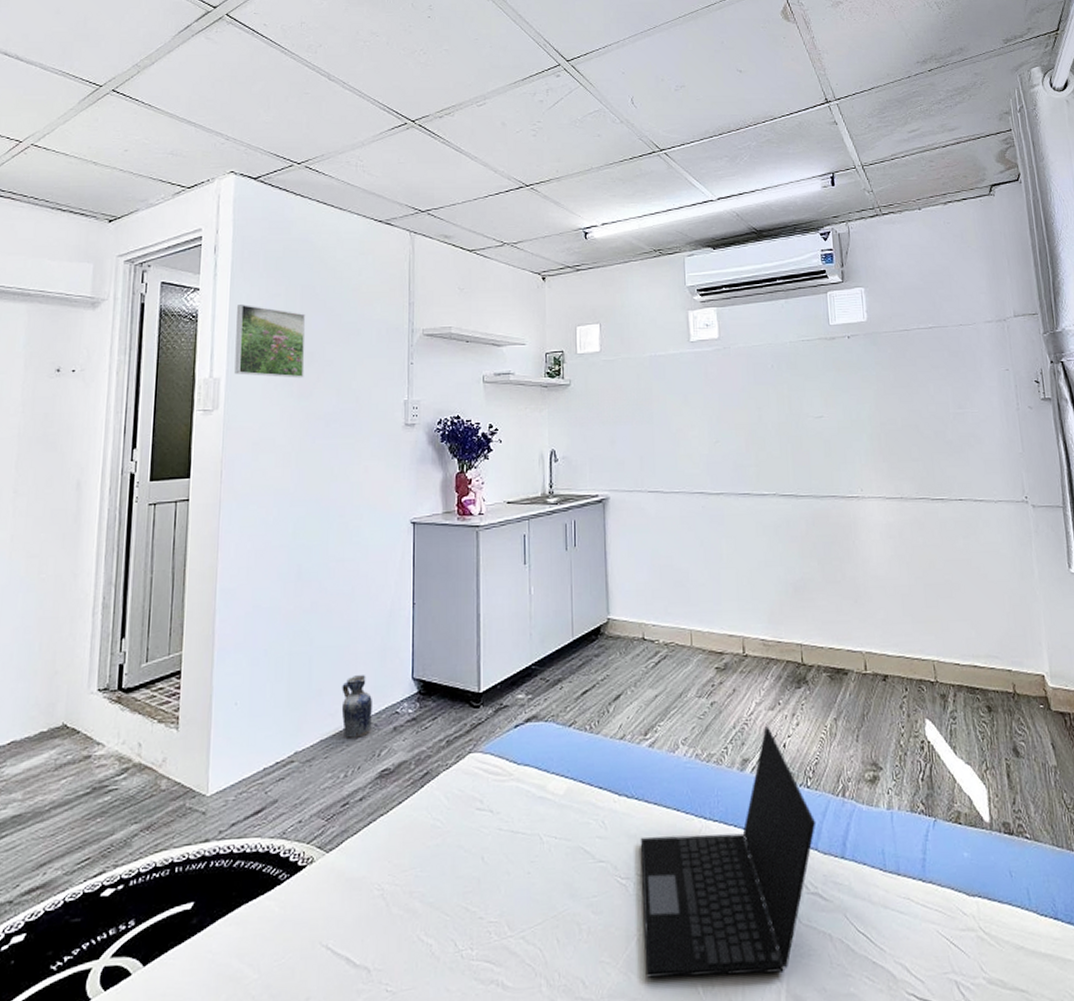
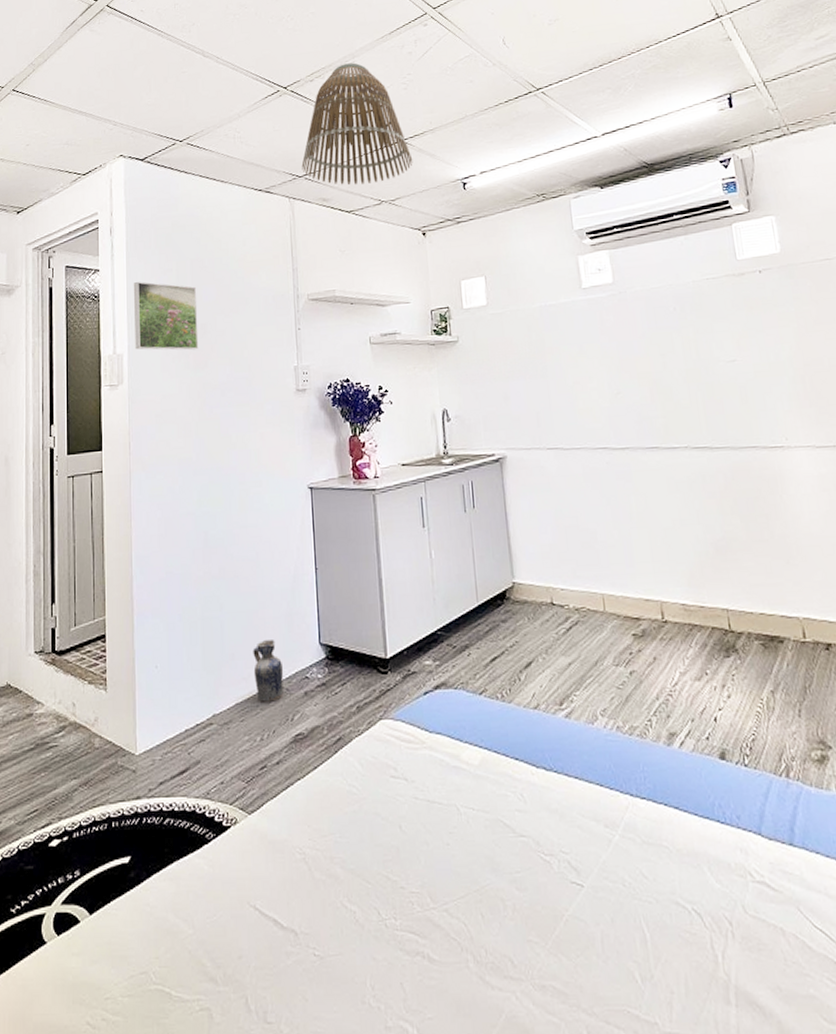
lamp shade: none [425,104,538,225] -> present [301,62,413,186]
laptop: present [640,726,817,978] -> none [562,698,758,966]

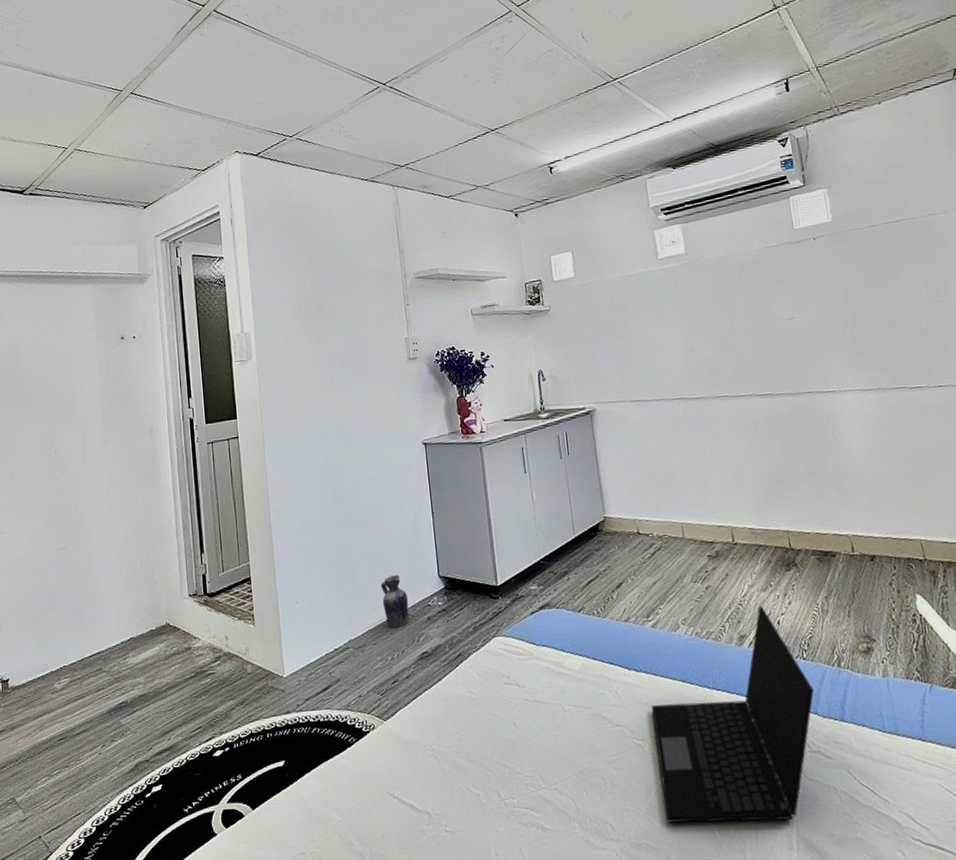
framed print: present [134,282,199,350] -> none [256,266,318,328]
lamp shade: present [301,62,413,186] -> none [403,59,504,173]
laptop: none [562,698,758,966] -> present [651,606,815,823]

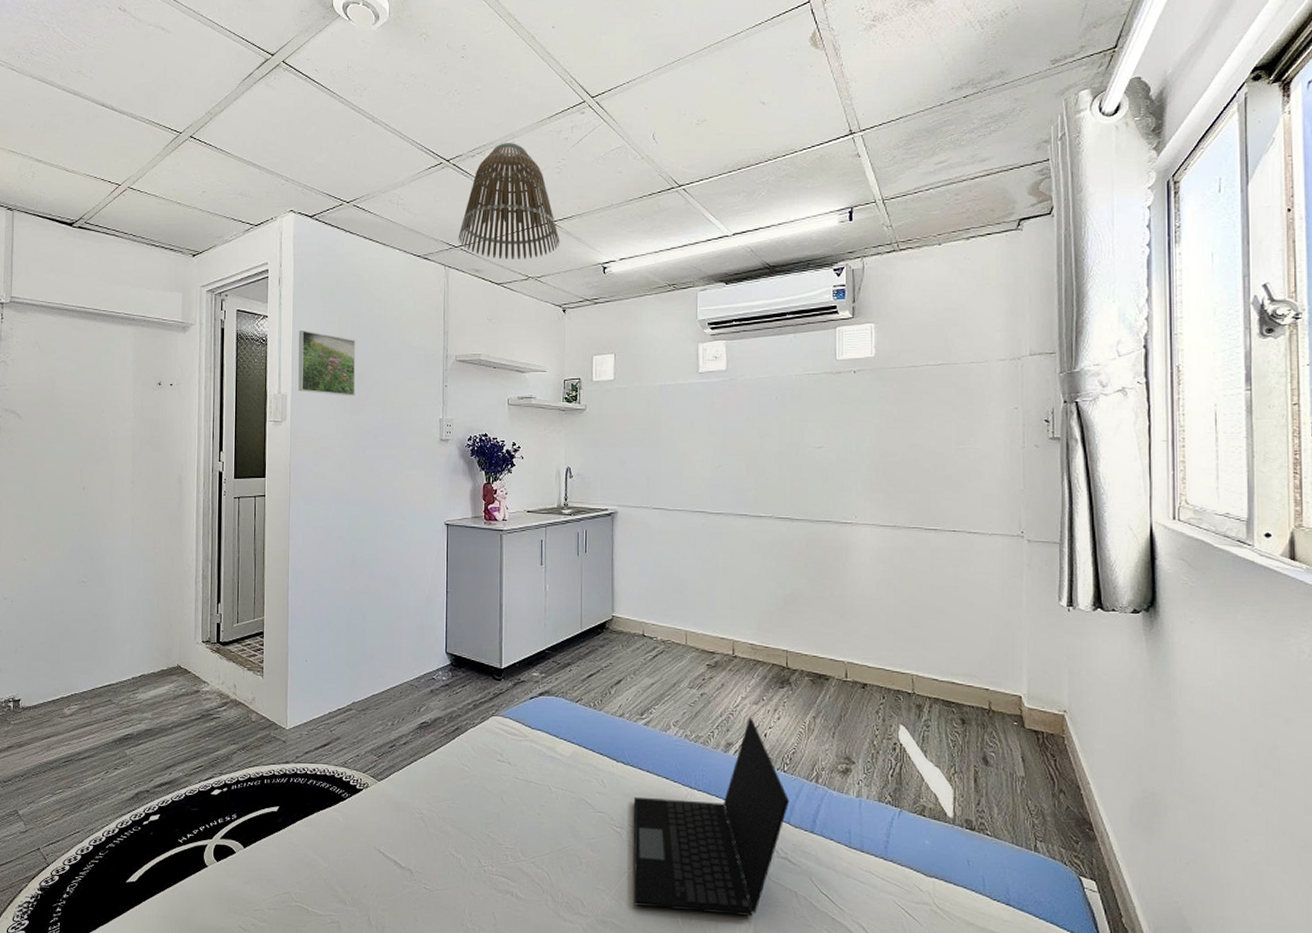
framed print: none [256,266,318,328] -> present [298,331,356,397]
ceramic jug: present [381,575,409,628] -> none [389,646,413,696]
lamp shade: none [403,59,504,173] -> present [458,143,560,260]

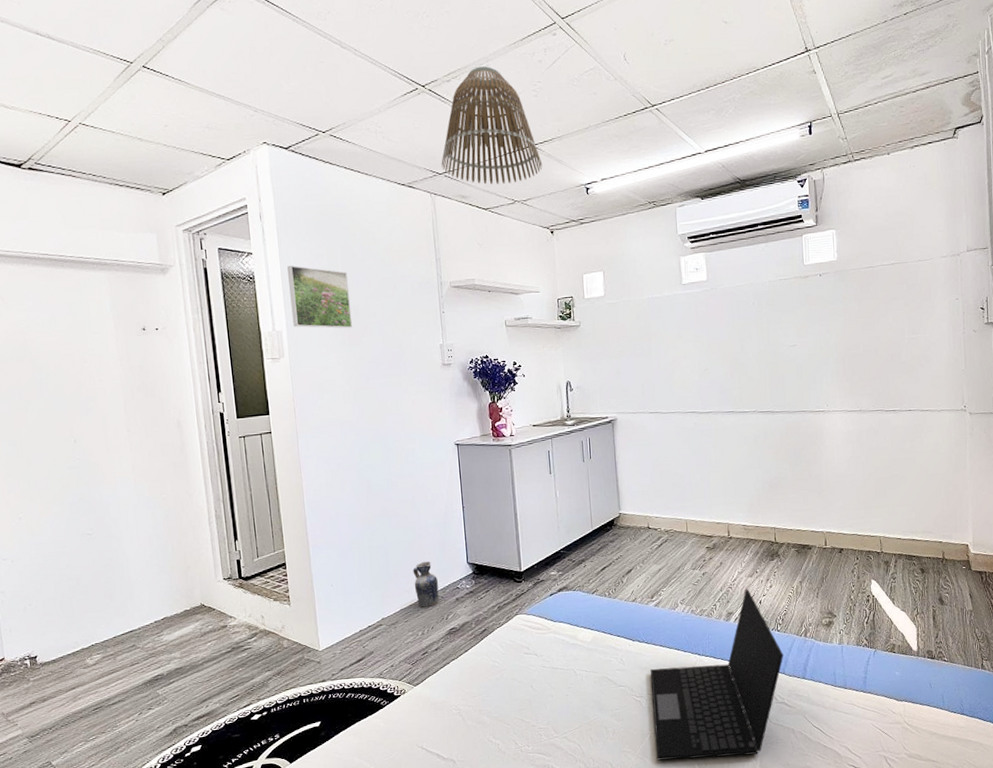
ceramic jug: none [389,646,413,696] -> present [413,561,439,607]

